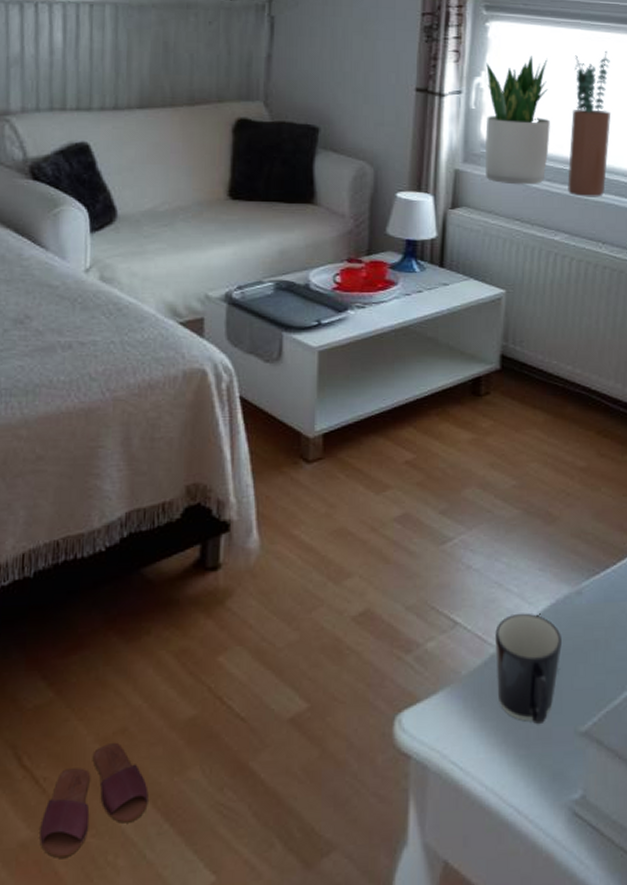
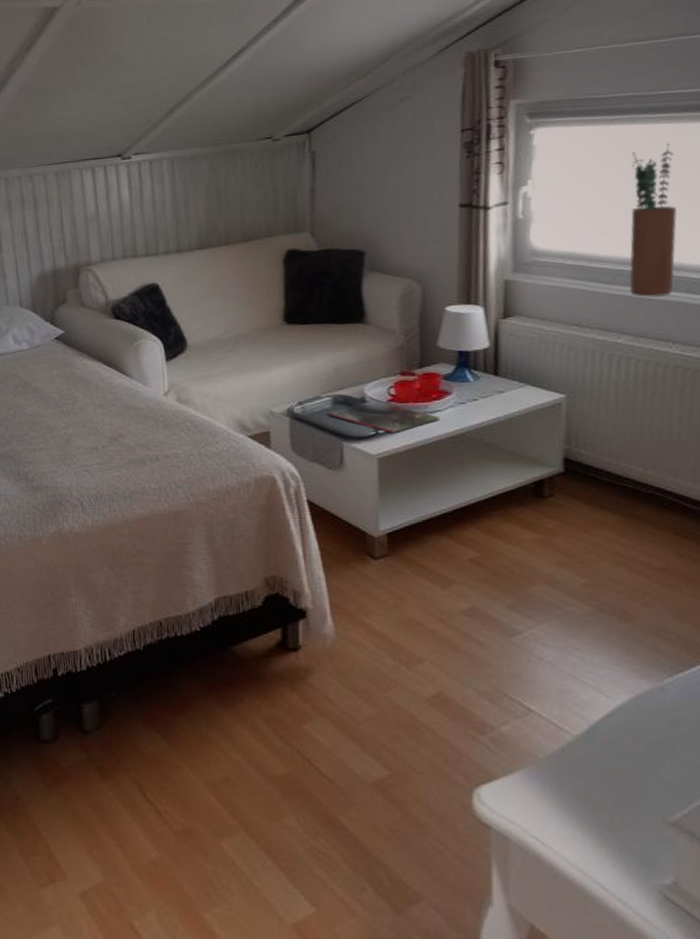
slippers: present [40,742,148,858] -> none [166,788,252,877]
magazine: none [268,288,385,325] -> present [327,400,441,434]
planter: present [485,56,550,185] -> none [533,158,607,291]
mug: present [495,613,562,725] -> none [571,705,645,811]

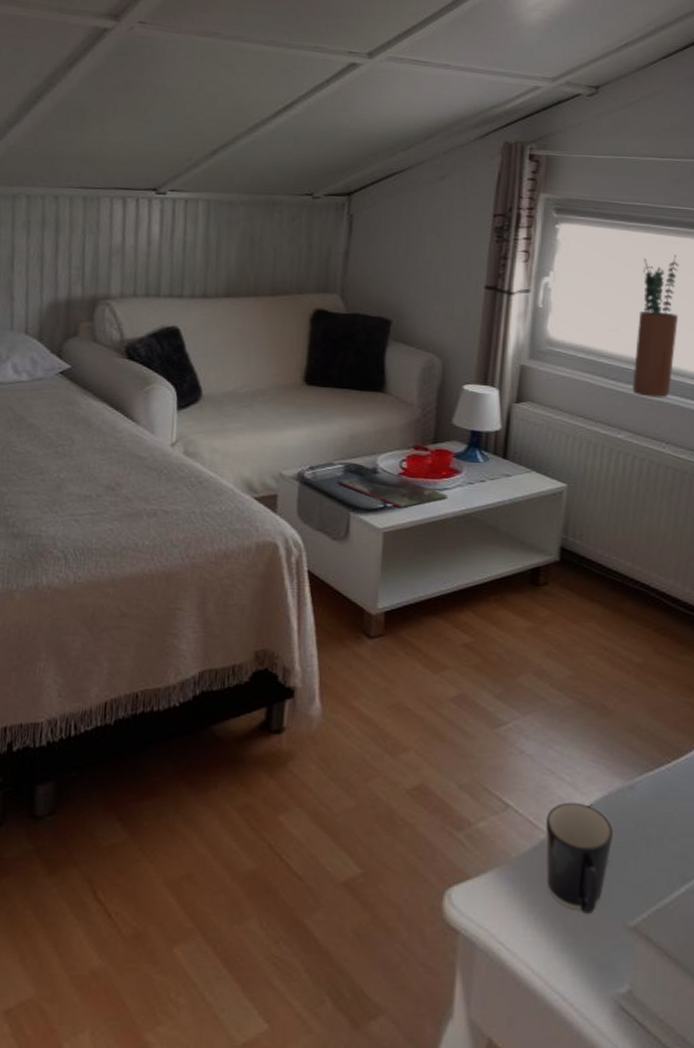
mug: none [571,705,645,811] -> present [546,802,613,915]

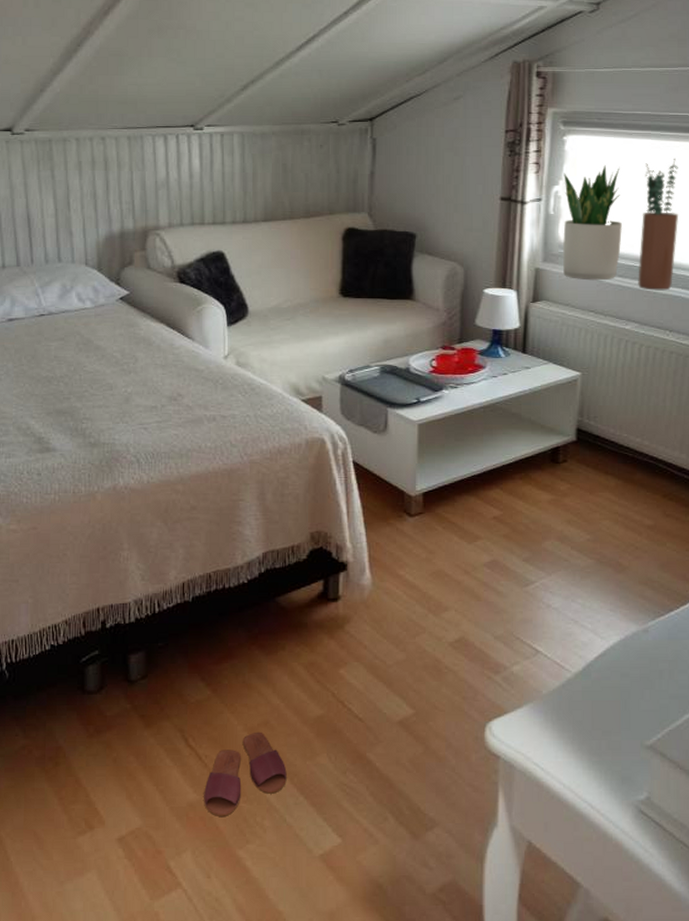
slippers: none [109,886,210,989] -> present [204,731,287,816]
magazine: present [337,472,448,509] -> none [375,371,475,403]
mug: present [546,802,613,915] -> none [572,645,630,738]
planter: none [551,258,616,384] -> present [563,165,622,281]

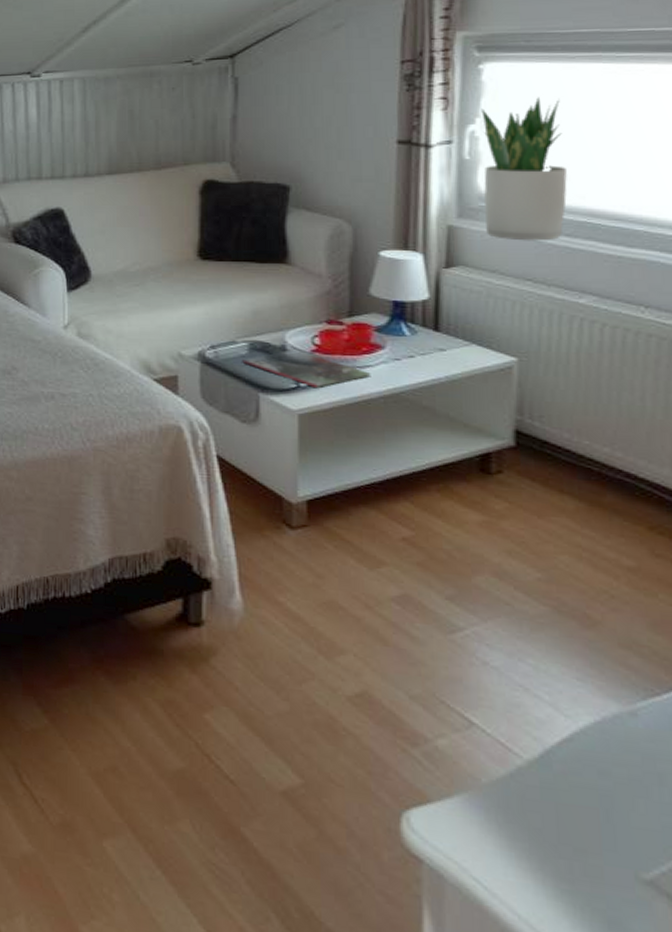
slippers: present [204,731,287,816] -> none [40,778,140,880]
magazine: none [375,371,475,403] -> present [242,349,371,389]
vase: present [638,158,678,291] -> none [593,84,649,254]

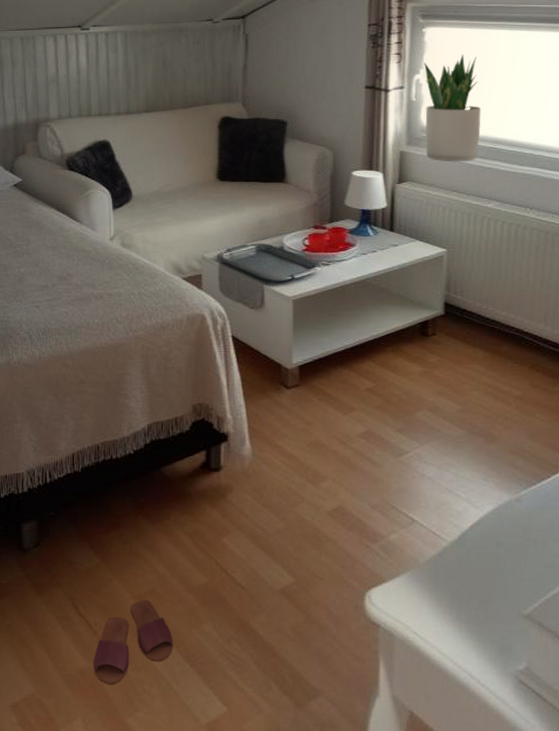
slippers: none [40,778,140,880] -> present [94,599,173,684]
magazine: present [242,349,371,389] -> none [251,249,346,279]

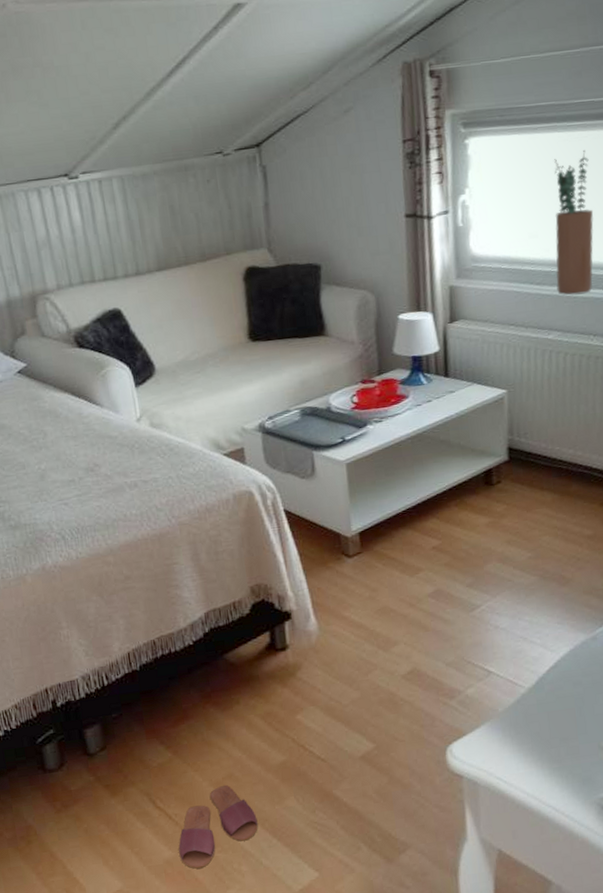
planter: present [424,54,481,162] -> none [469,166,536,293]
vase: none [497,46,534,171] -> present [554,149,593,296]

